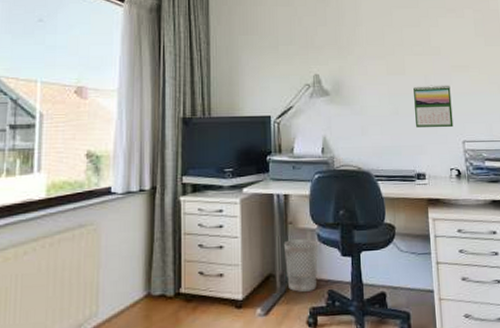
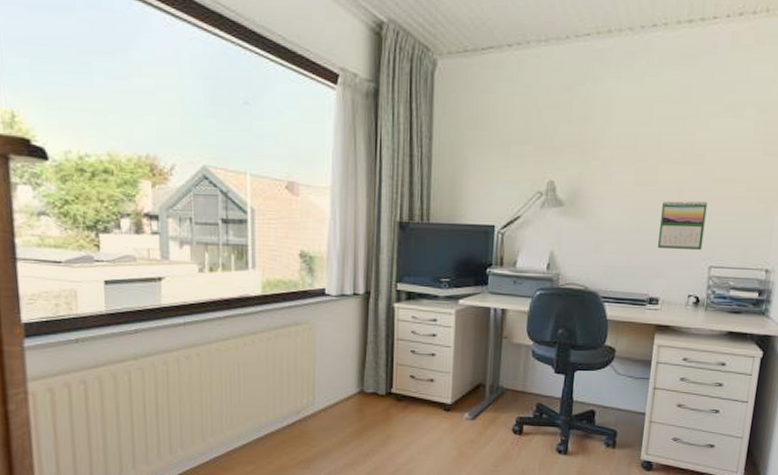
wastebasket: present [283,239,319,292] -> none [496,353,533,403]

